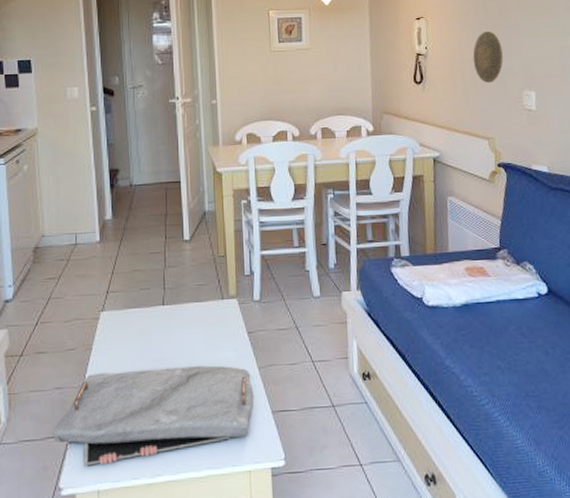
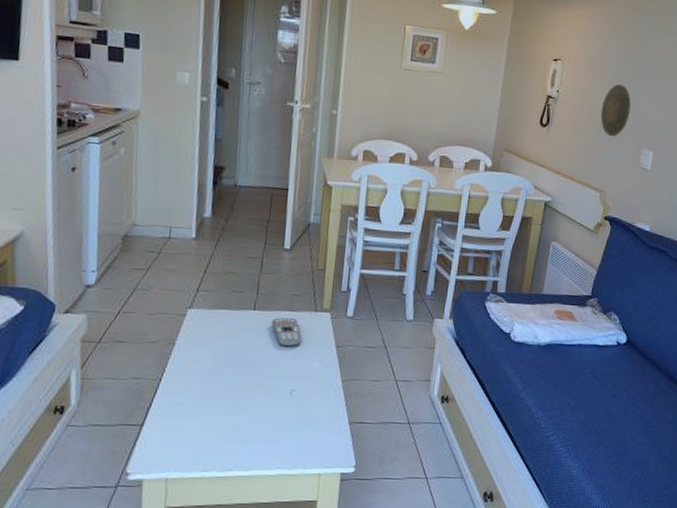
serving tray: present [52,365,254,466] -> none [124,368,334,456]
remote control: none [182,308,212,339] -> present [272,317,302,347]

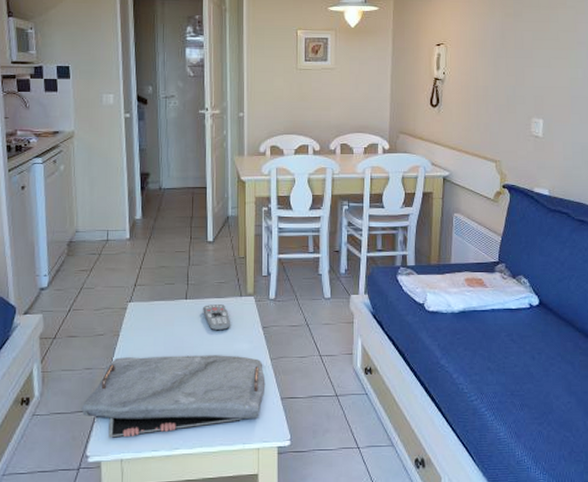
serving tray: none [124,368,334,456] -> present [81,355,266,438]
decorative plate: present [600,83,631,137] -> none [487,59,516,110]

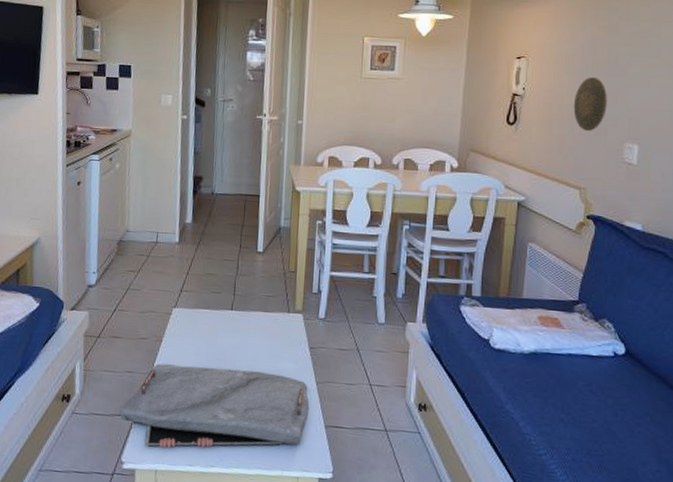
remote control: present [203,303,230,331] -> none [248,317,276,347]
decorative plate: none [487,59,516,110] -> present [573,76,607,132]

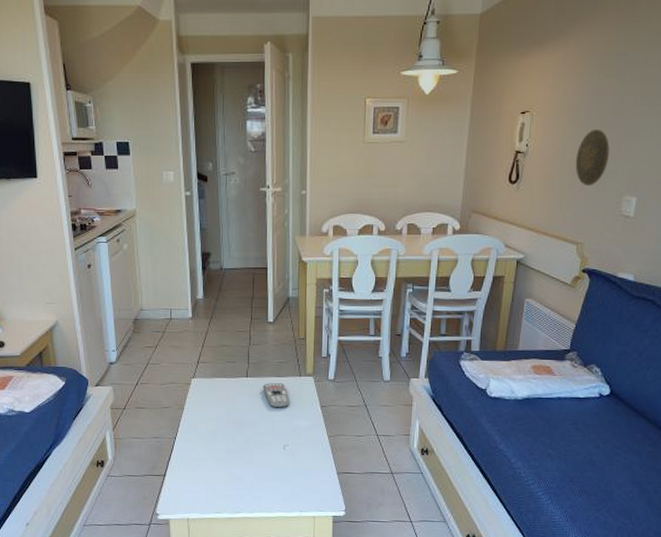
serving tray: present [119,363,310,448] -> none [150,429,323,500]
remote control: none [248,317,276,347] -> present [263,382,289,408]

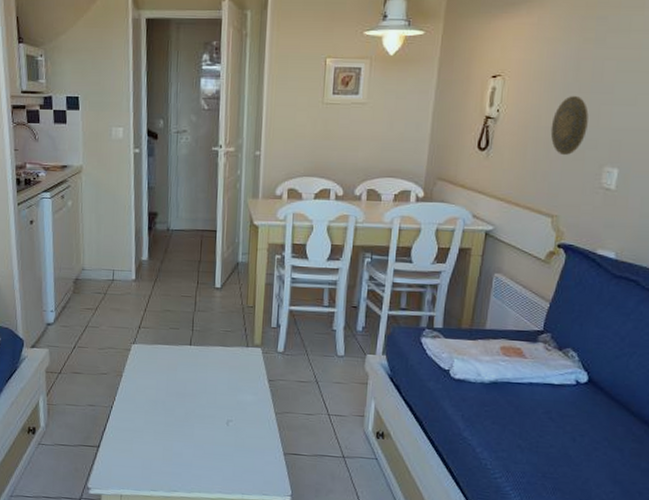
remote control: present [263,382,289,408] -> none [207,352,235,381]

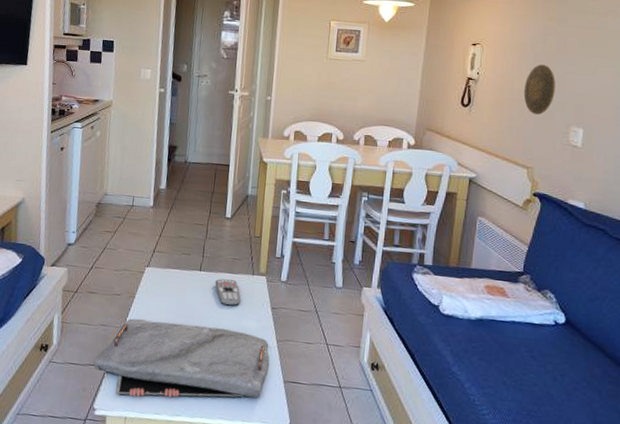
serving tray: none [84,397,269,475] -> present [93,318,270,399]
remote control: none [207,352,235,381] -> present [215,279,241,307]

